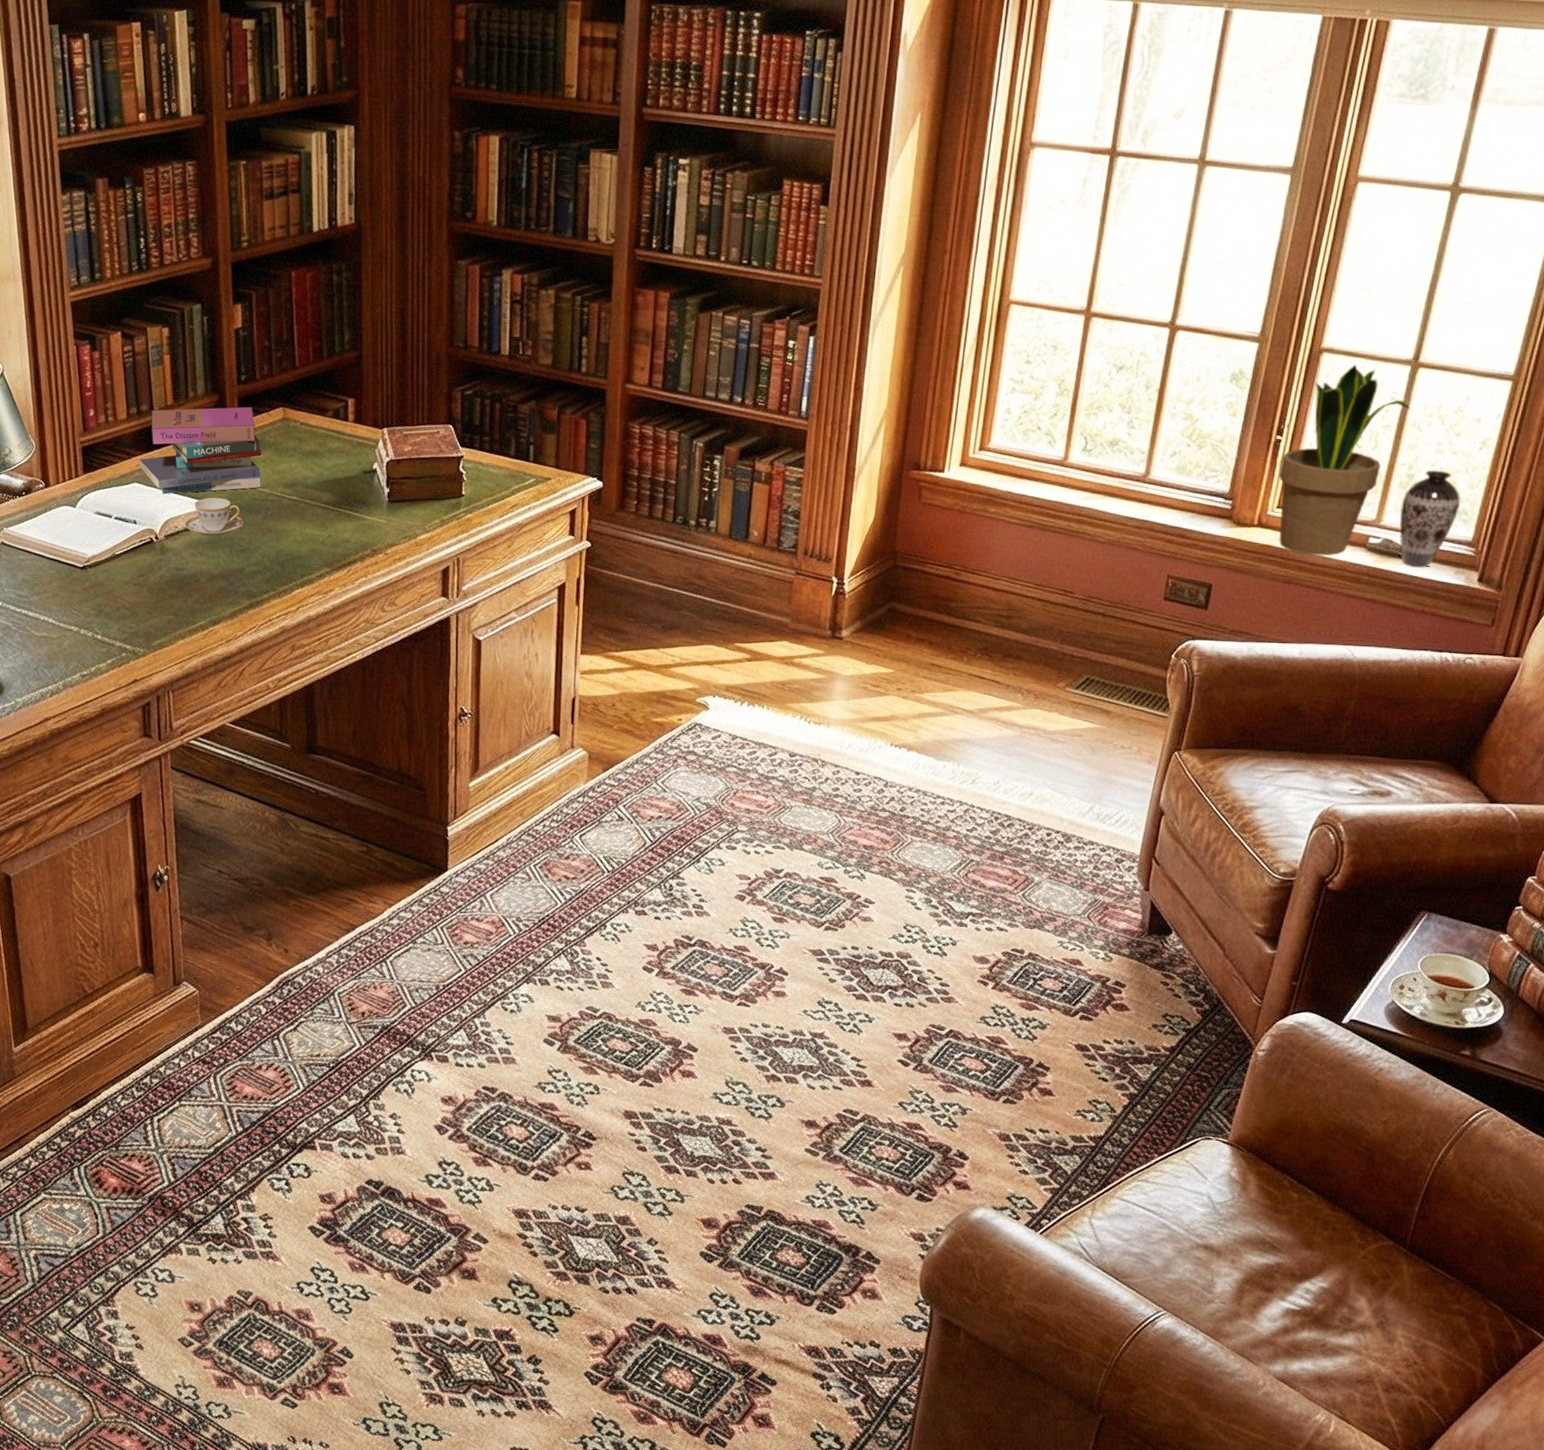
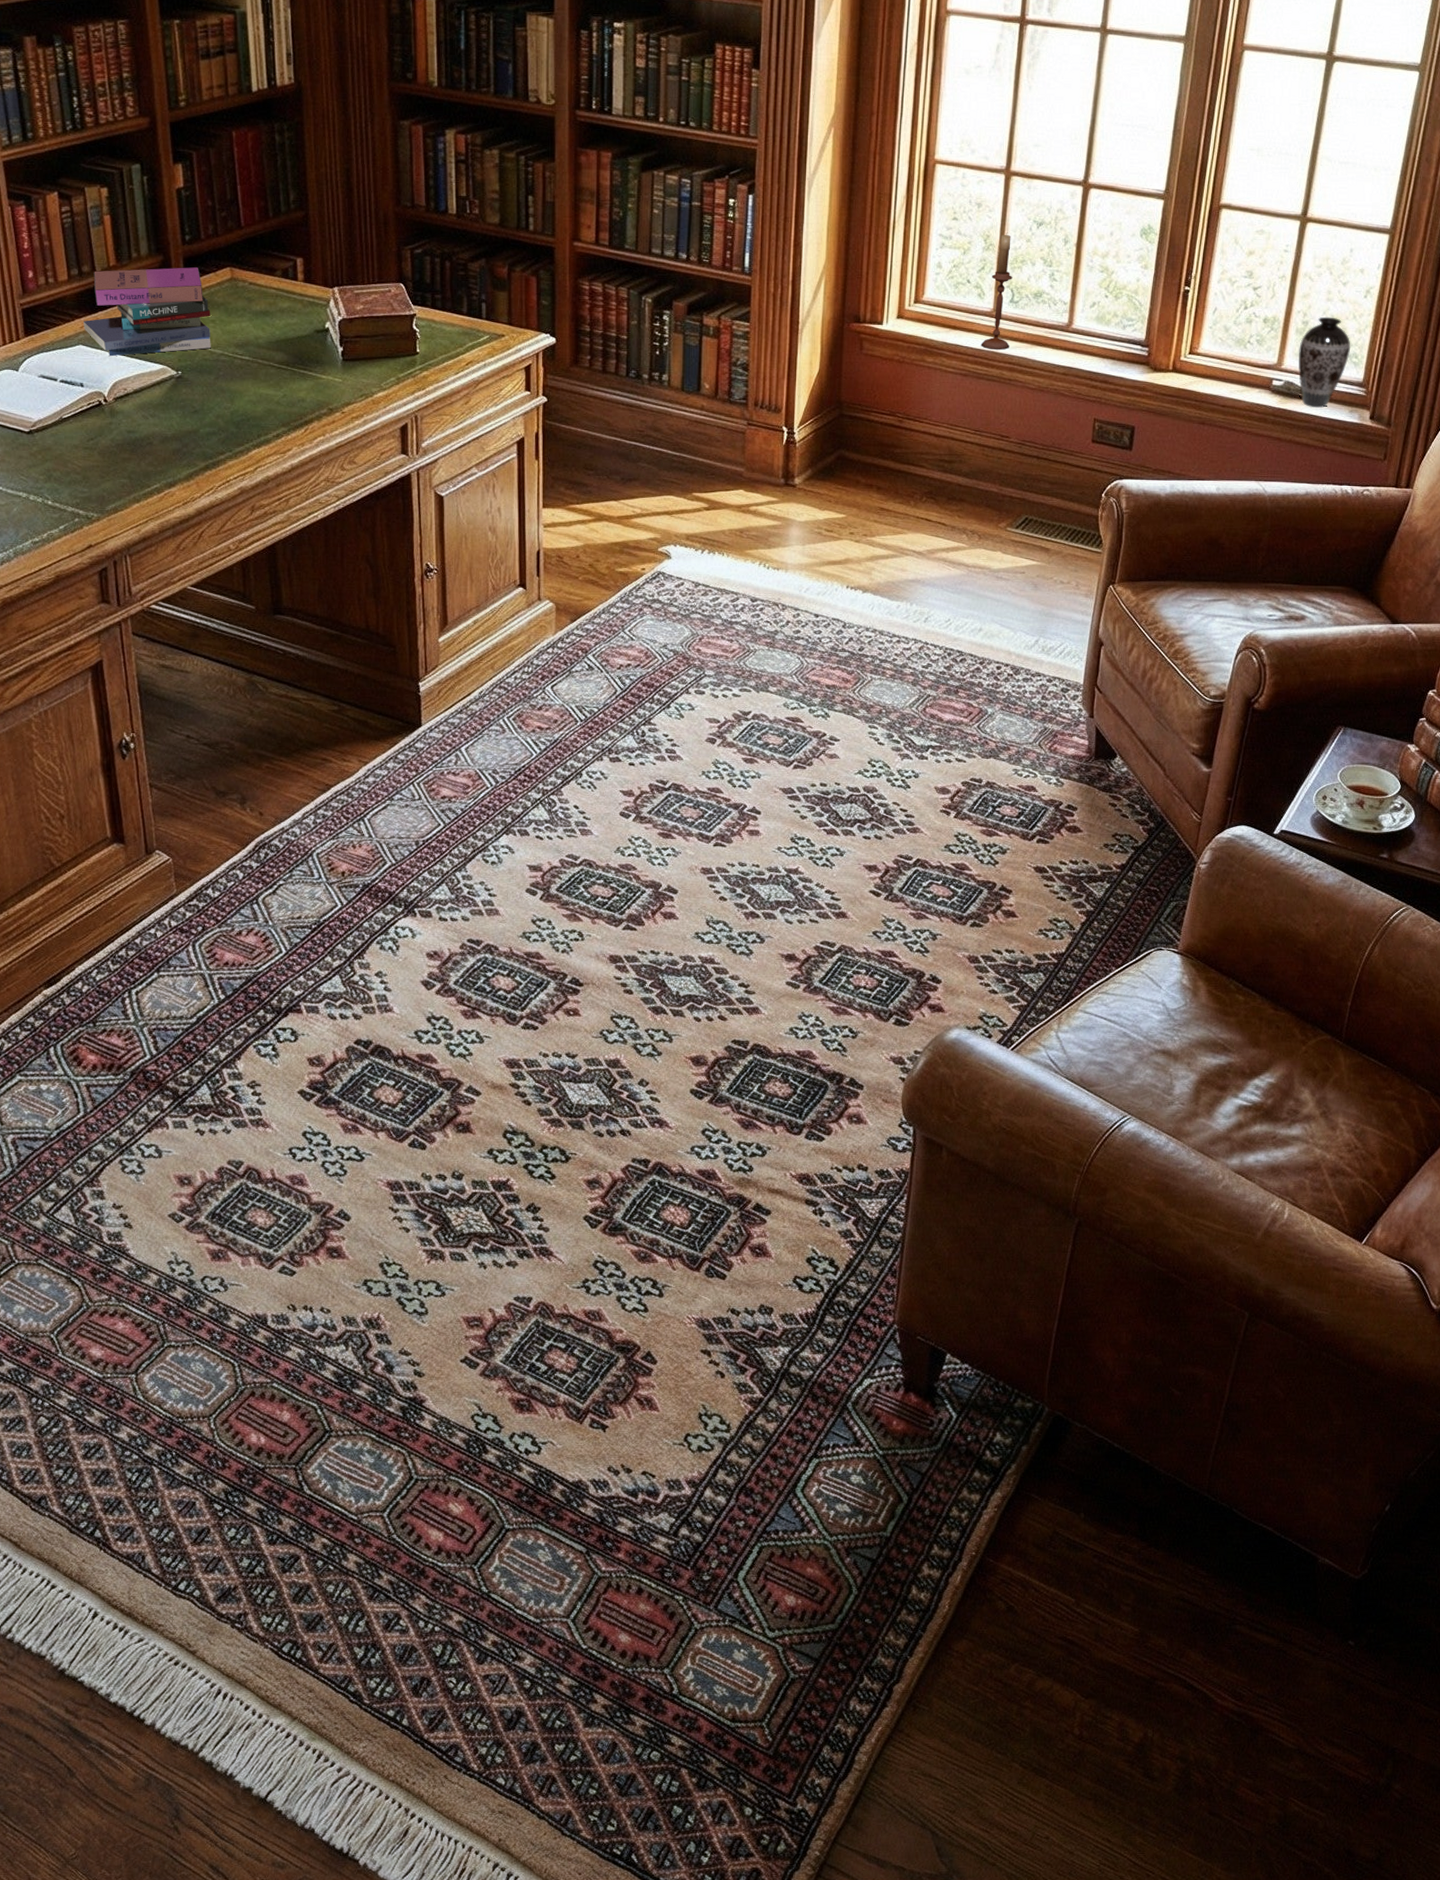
teacup: present [184,497,243,538] -> none [134,358,195,399]
candlestick: none [1048,376,1088,501] -> present [981,232,1013,351]
potted plant: present [1278,364,1411,557] -> none [1189,219,1302,399]

